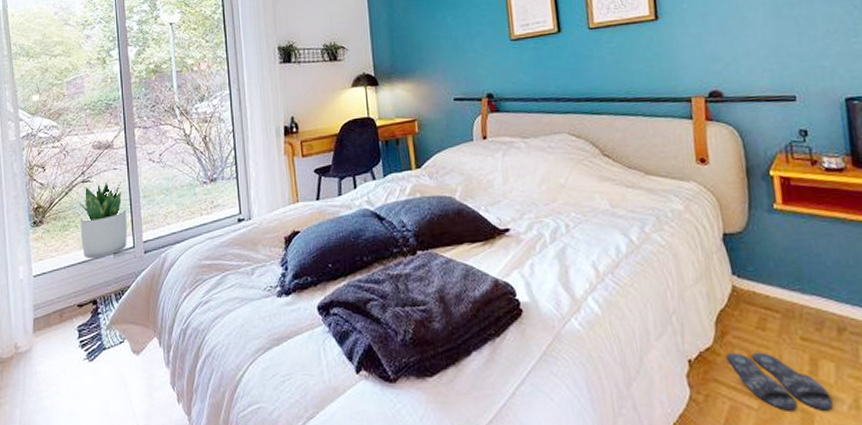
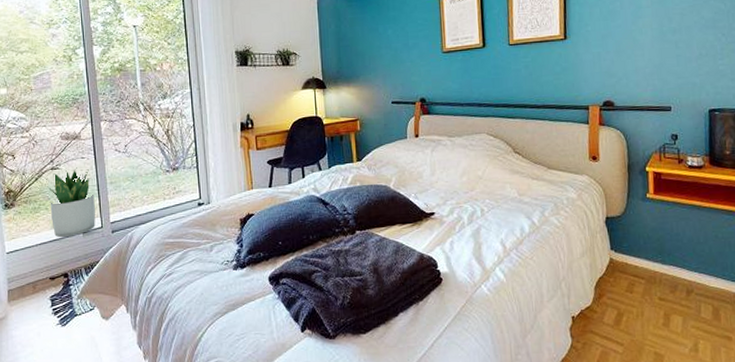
slippers: present [725,352,833,411] -> none [601,309,678,354]

